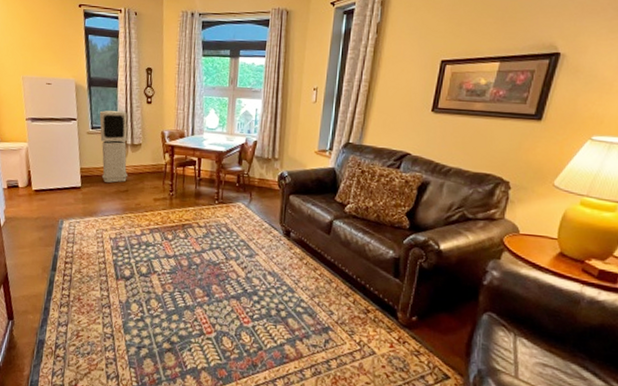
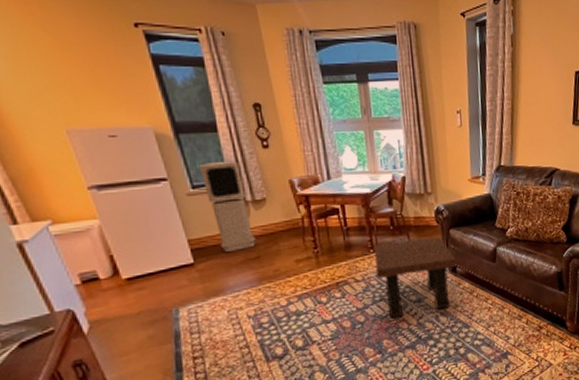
side table: none [216,196,291,270] -> present [374,236,456,319]

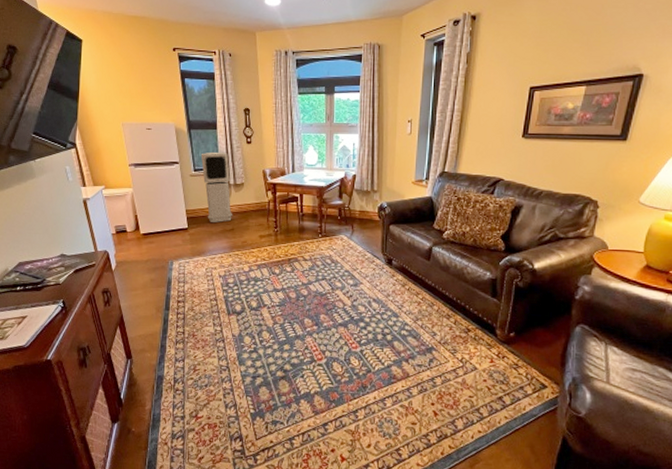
side table: present [374,236,456,319] -> none [321,230,393,297]

